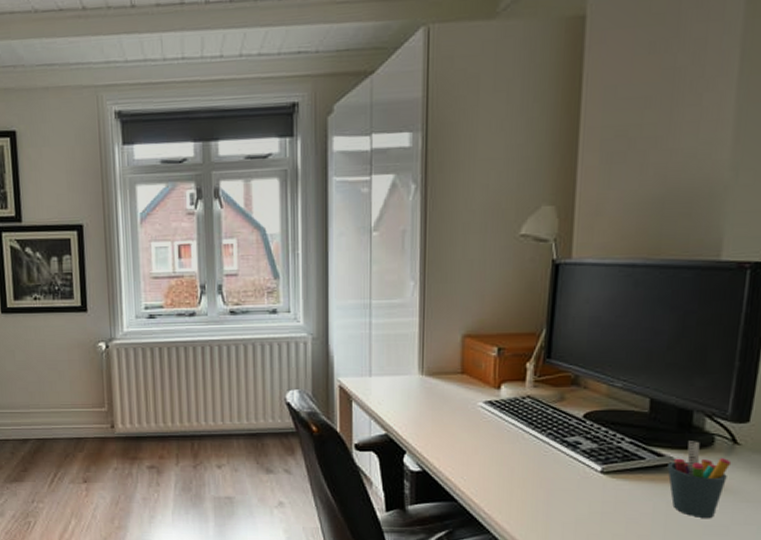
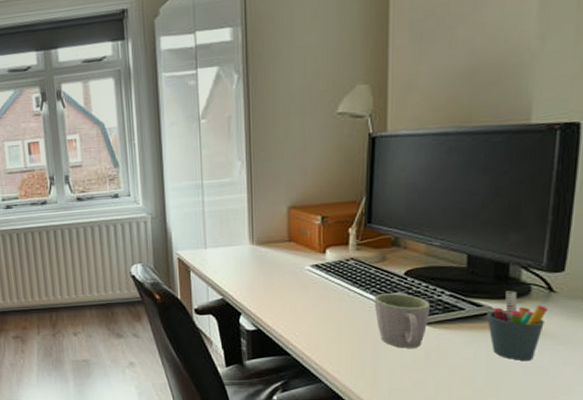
mug: none [549,436,610,499] -> present [374,293,431,348]

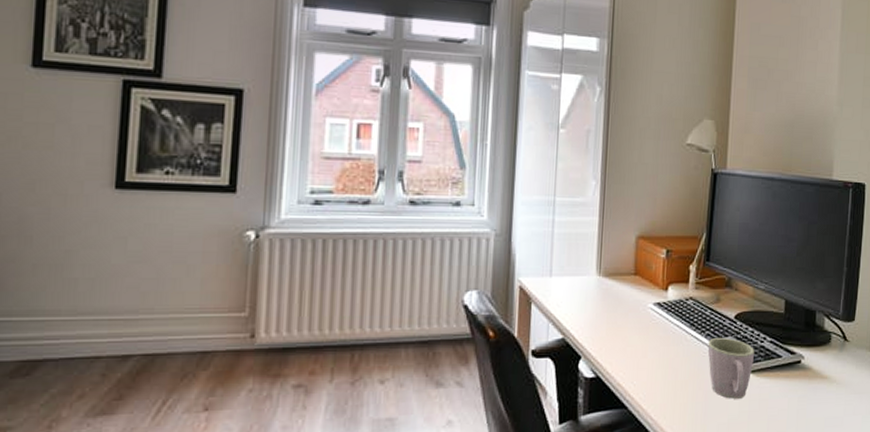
pen holder: present [487,291,549,360] -> none [798,339,843,411]

